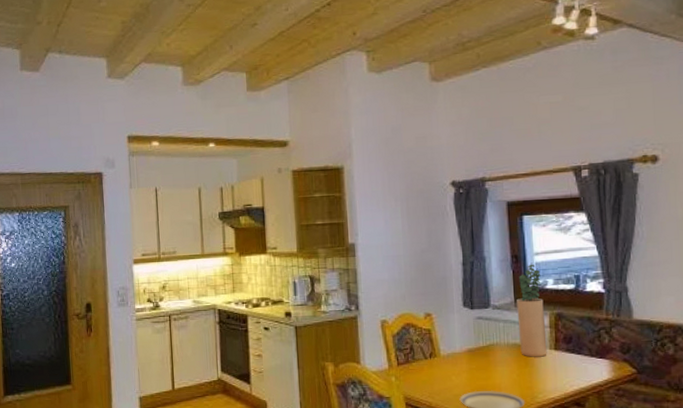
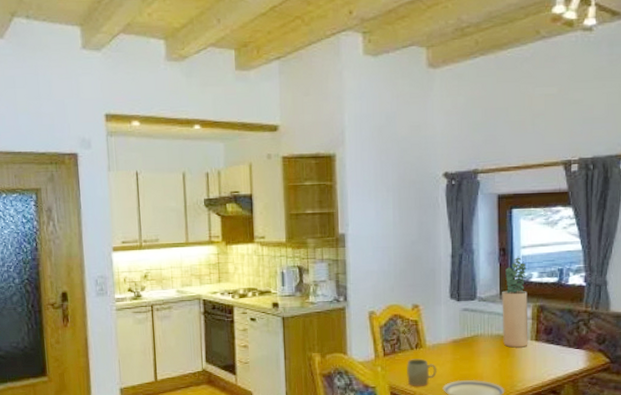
mug: none [421,368,453,397] -> present [406,358,437,386]

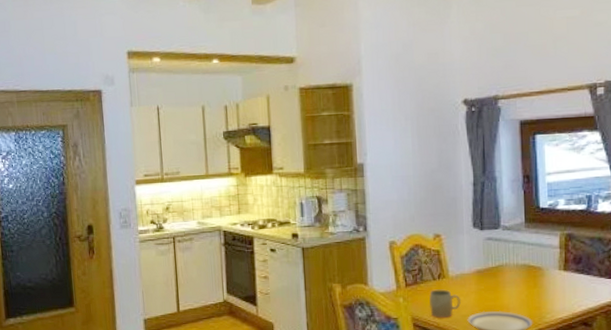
vase: present [502,256,528,348] -> none [527,183,556,278]

